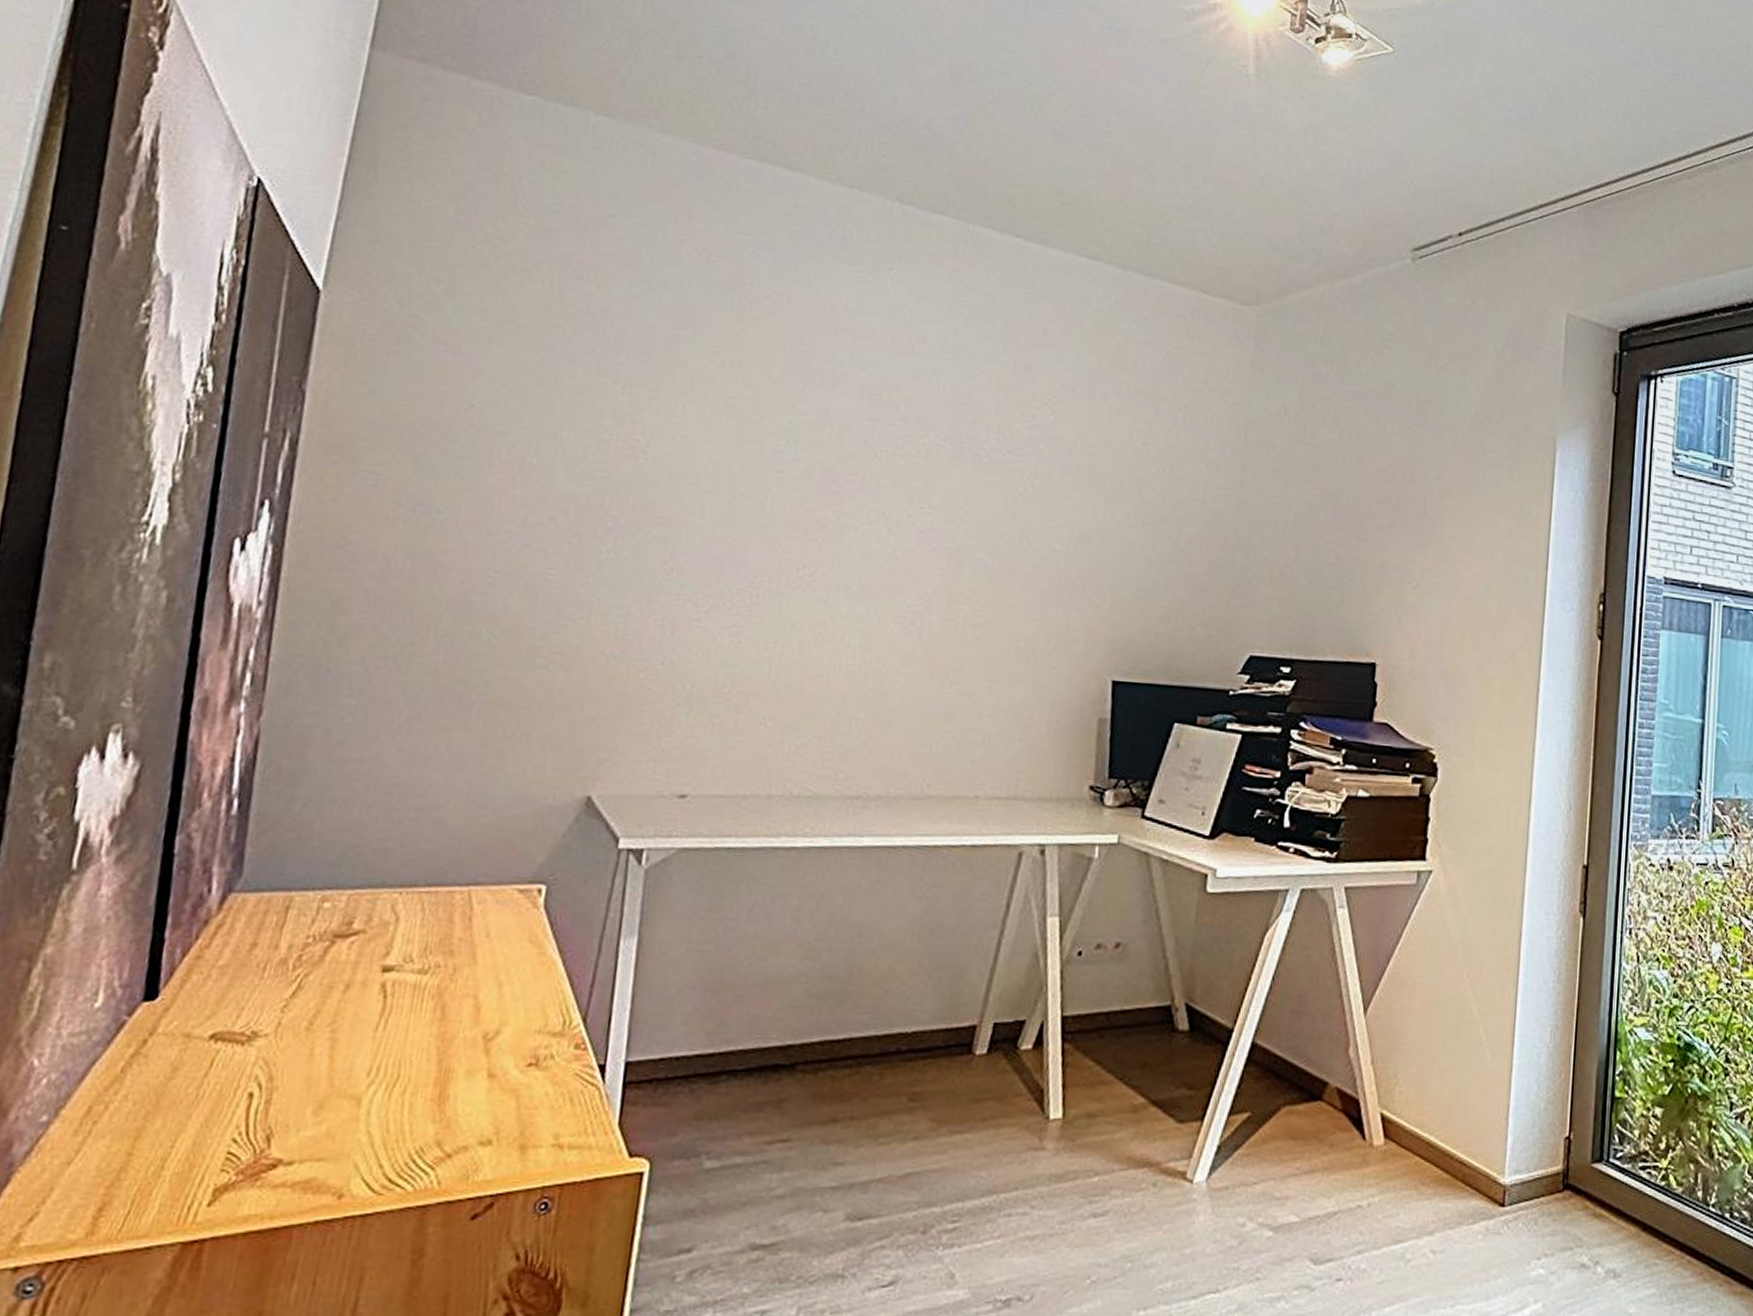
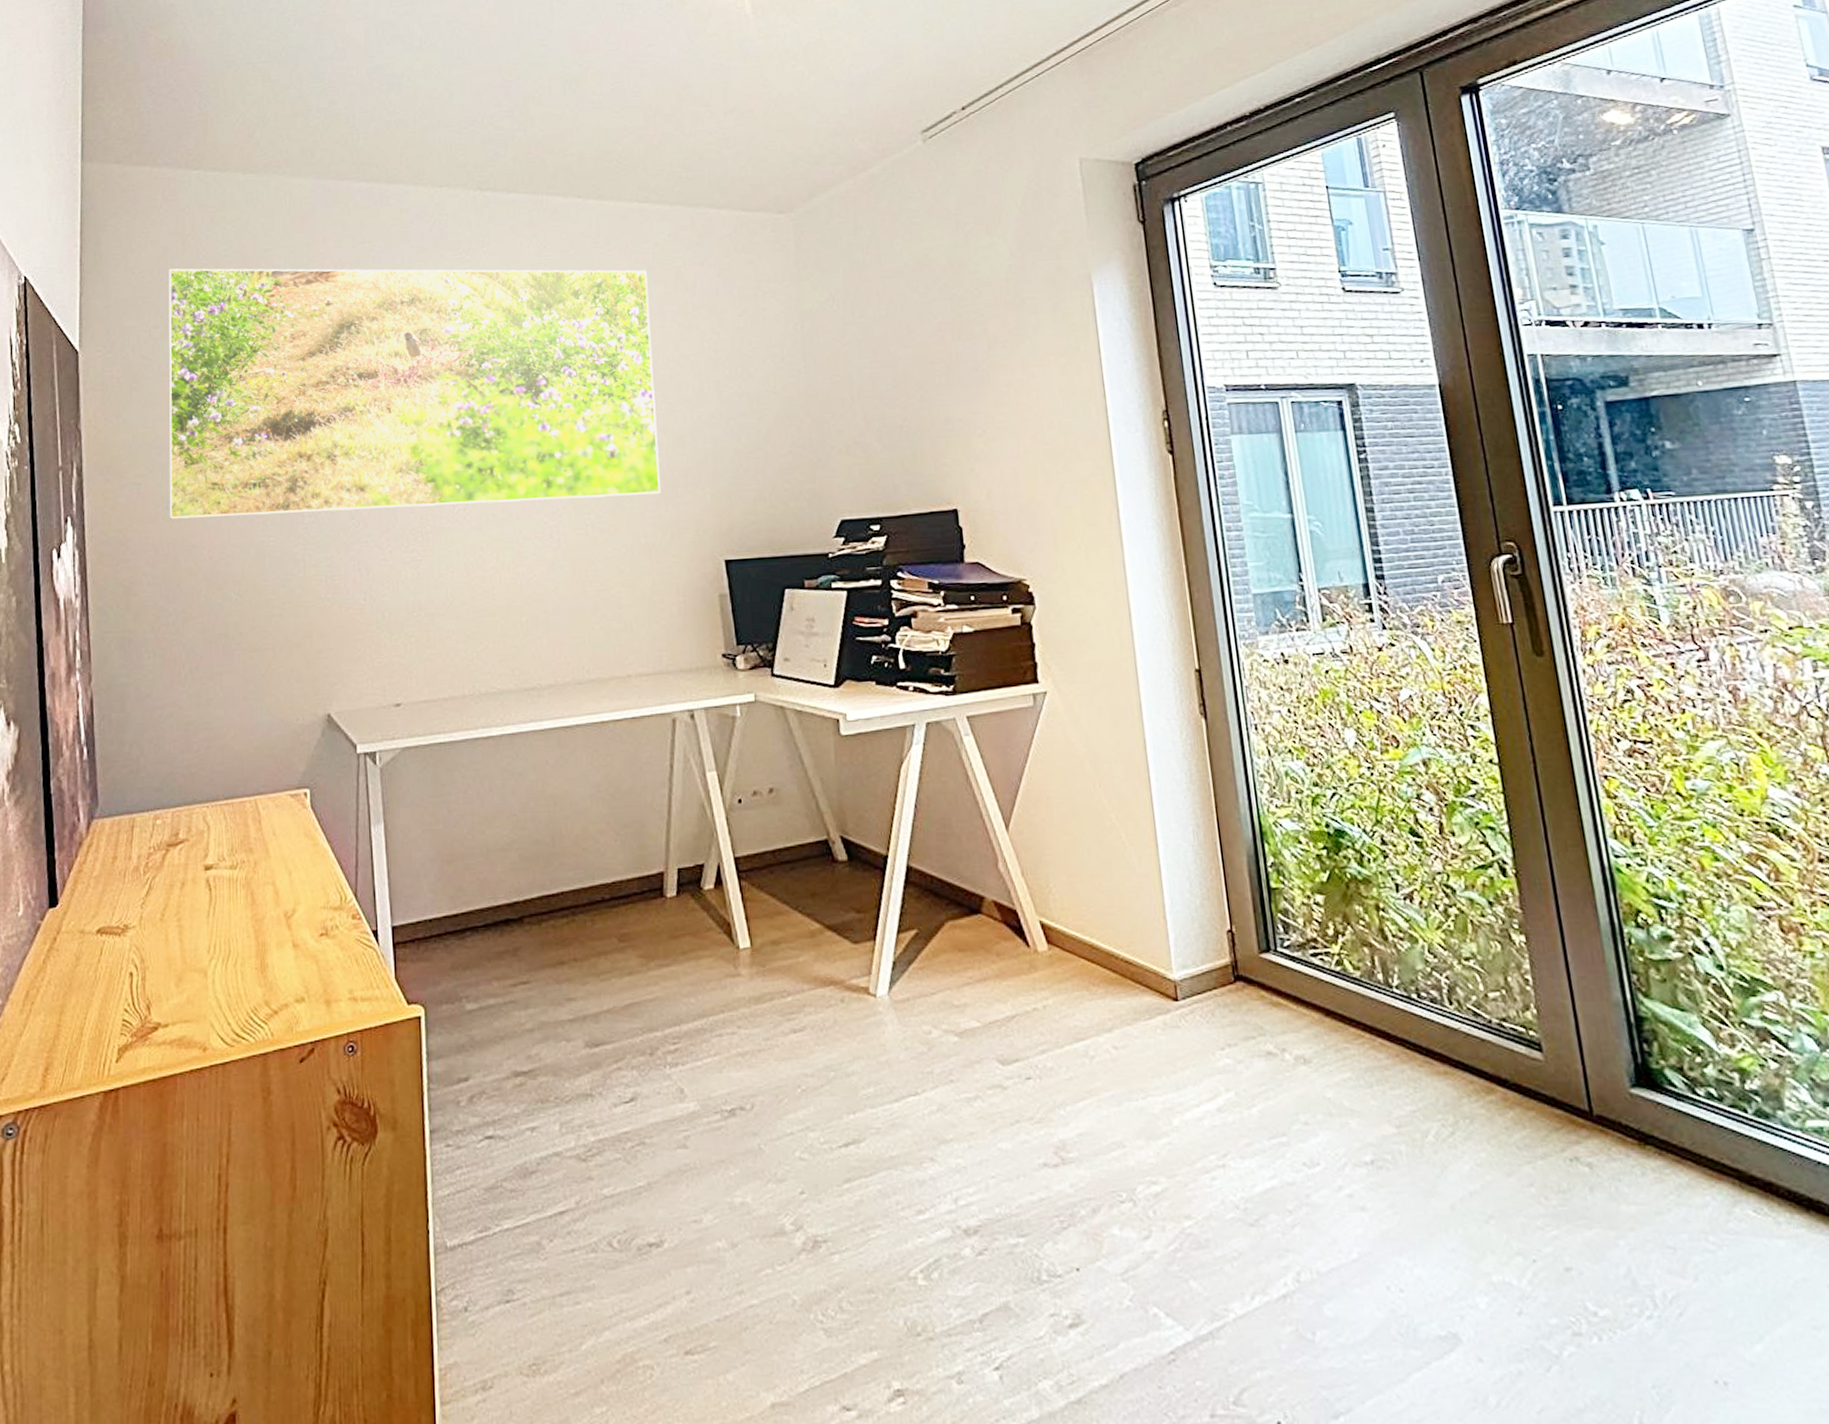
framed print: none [413,211,1082,595] -> present [168,268,661,520]

